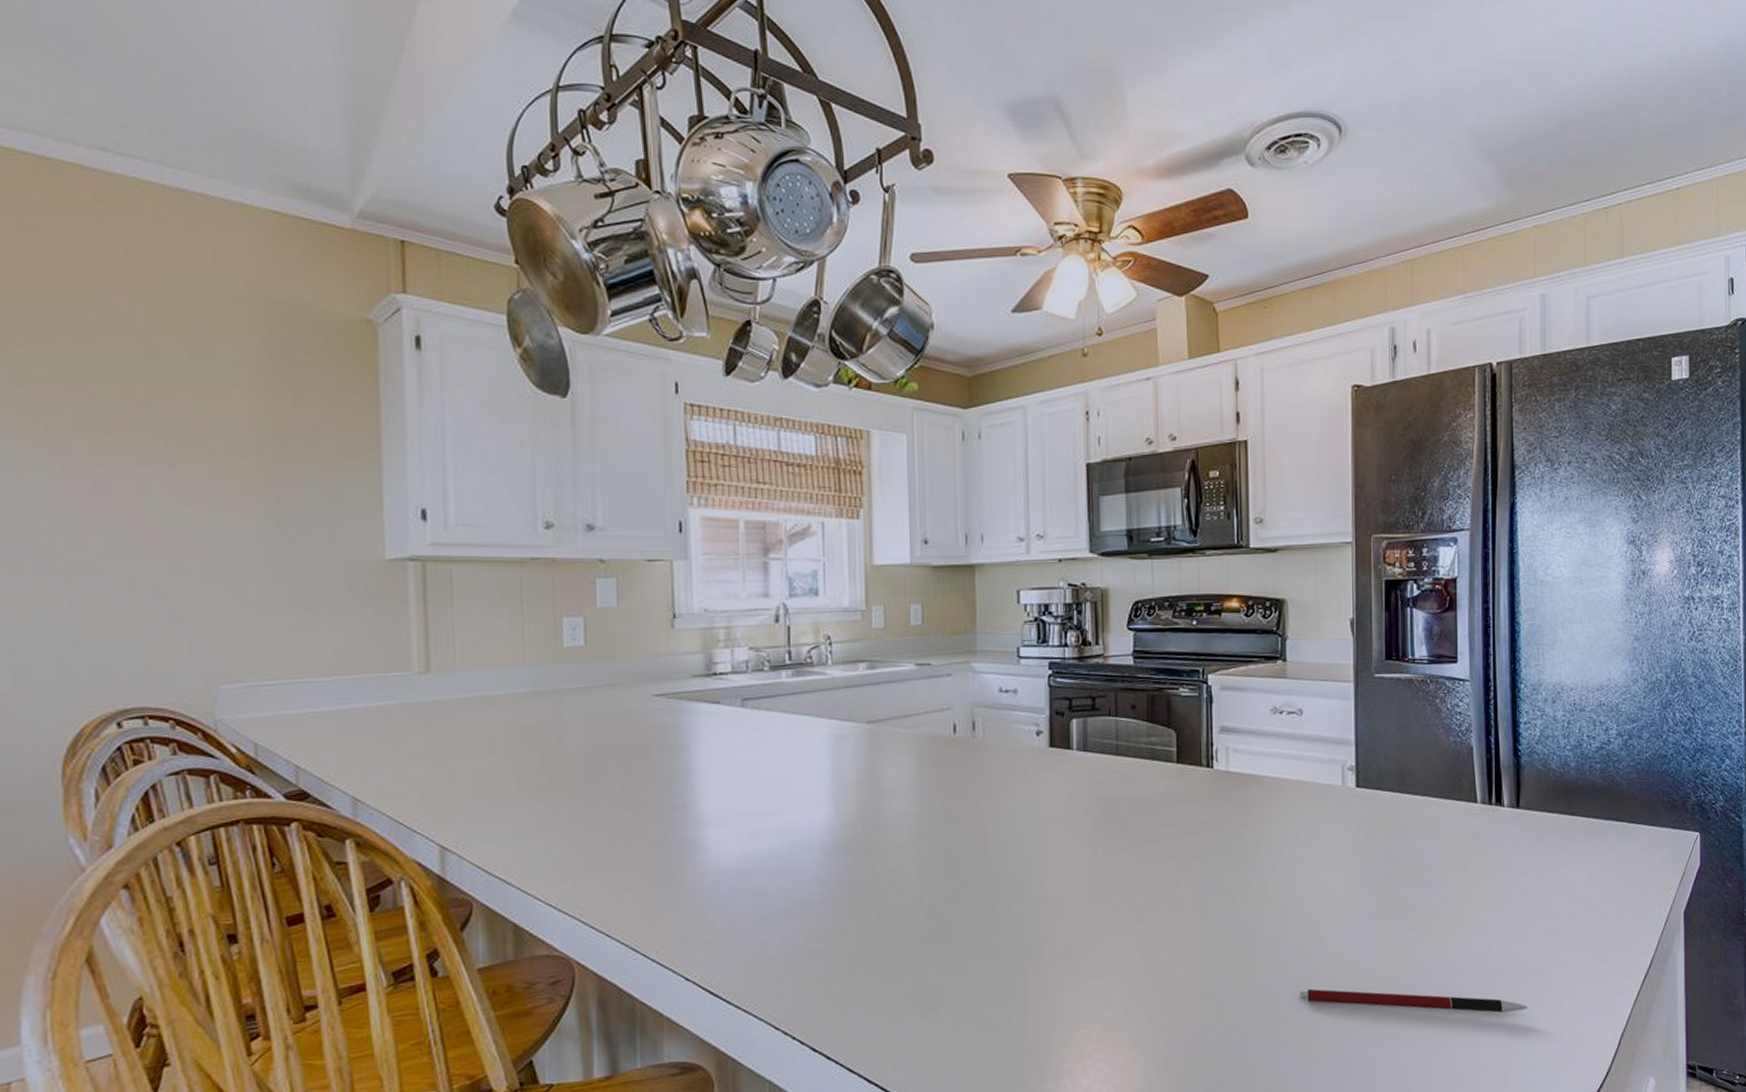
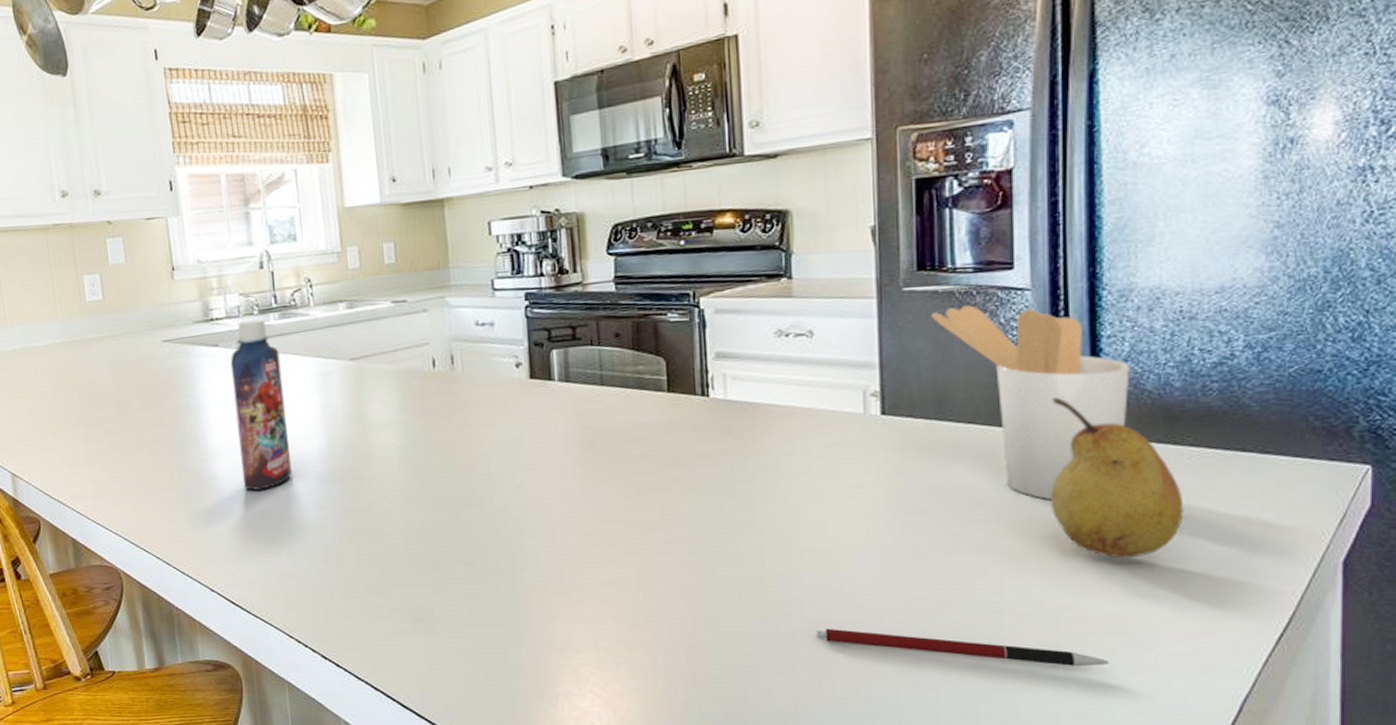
bottle: none [732,676,794,863] -> present [230,319,293,490]
utensil holder: none [1396,692,1540,864] -> present [931,305,1130,501]
fruit: none [1485,775,1579,914] -> present [1051,398,1184,559]

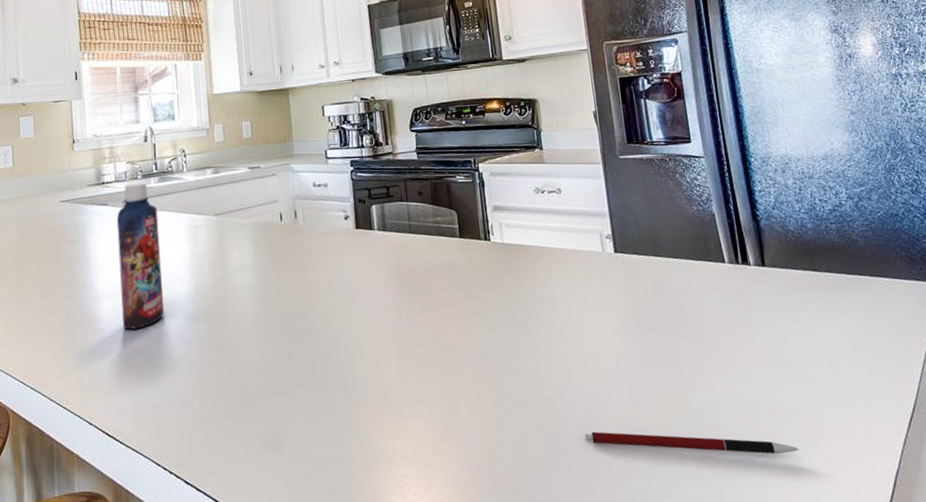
utensil holder: present [931,305,1130,501] -> none [640,169,781,317]
fruit: present [1051,398,1184,559] -> none [730,237,830,362]

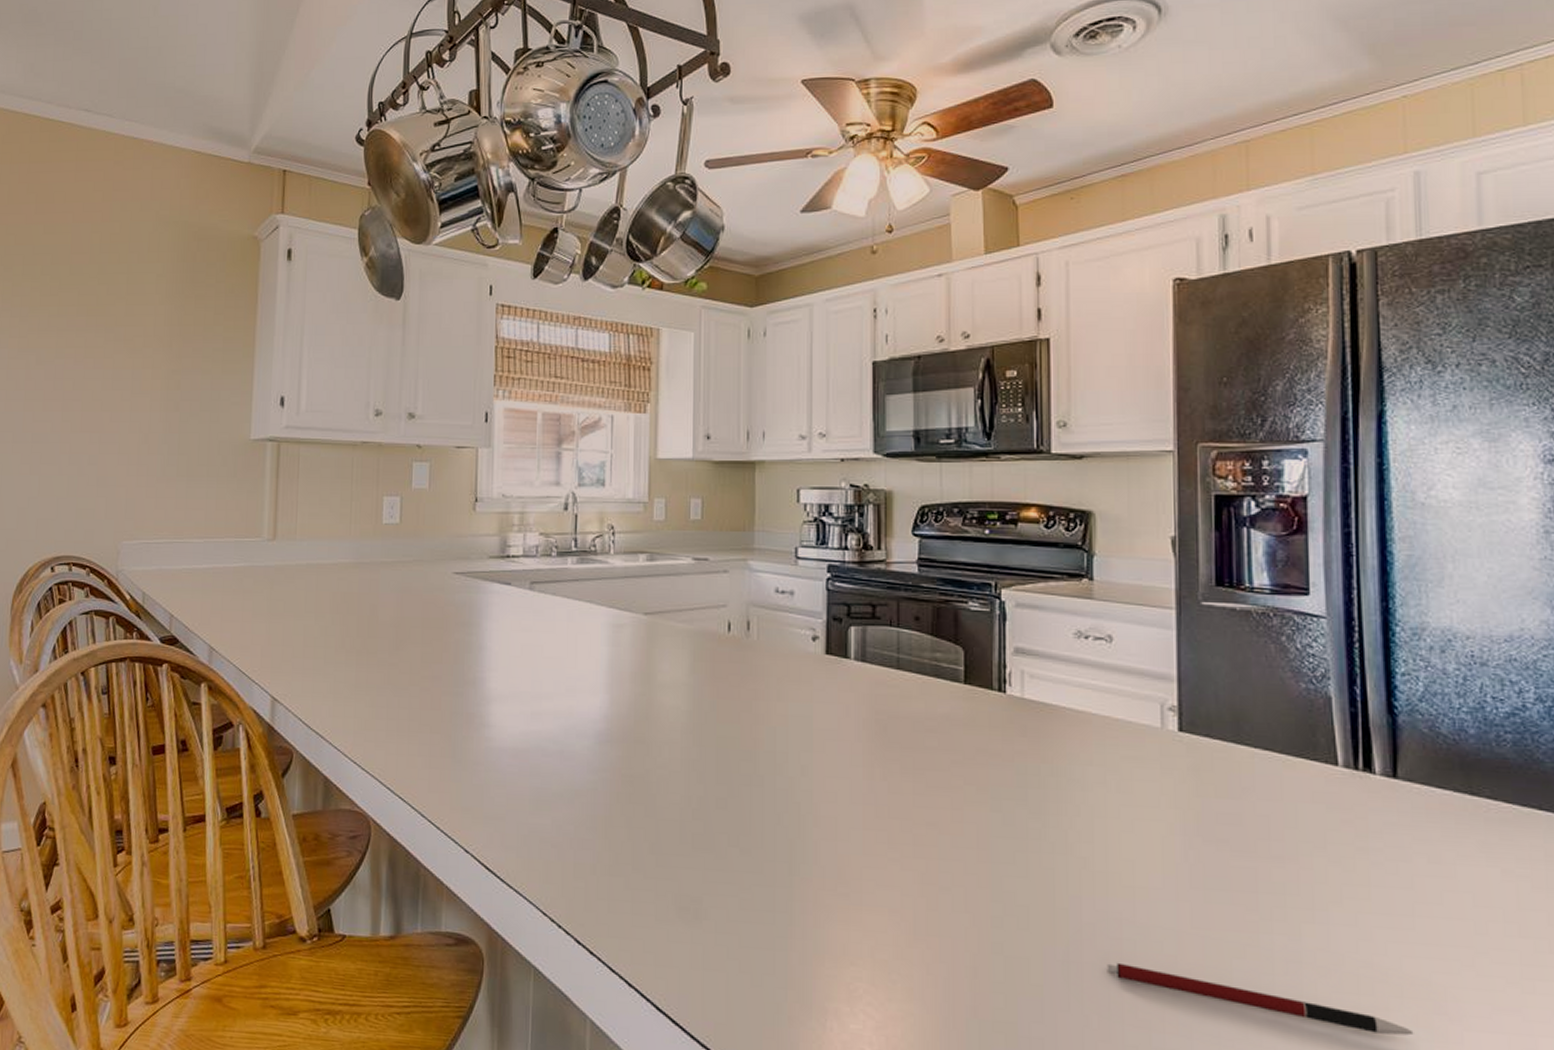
bottle: present [116,182,165,330] -> none [517,561,573,744]

